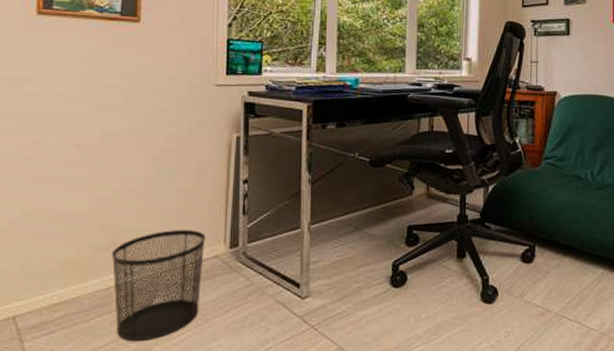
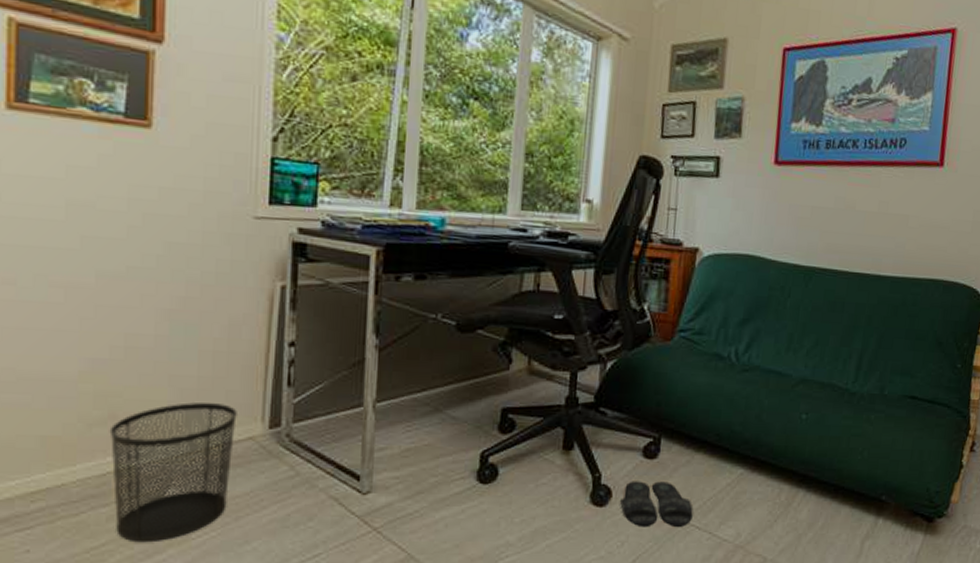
slippers: none [504,281,565,319] -> present [619,481,693,527]

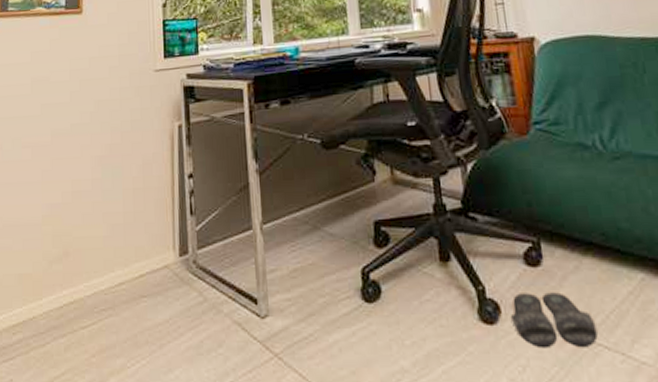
waste bin: present [109,402,237,541] -> none [64,236,154,370]

